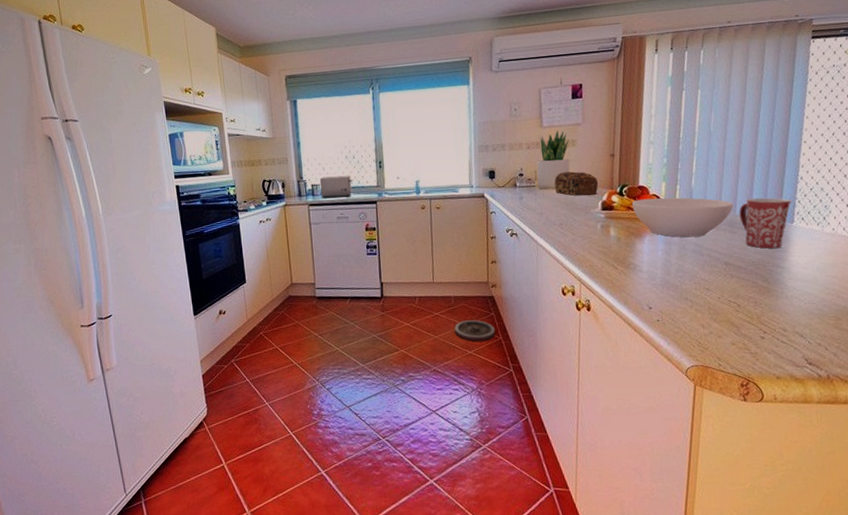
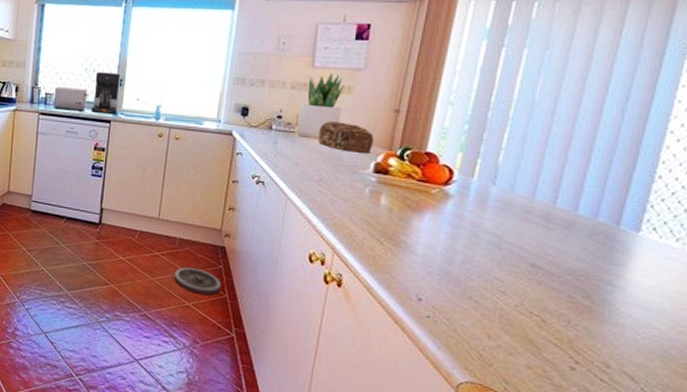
coffee maker: none [356,156,382,196] -> present [91,72,121,115]
bowl: present [631,197,733,238] -> none [413,167,553,227]
mug: present [739,197,793,249] -> none [560,190,642,260]

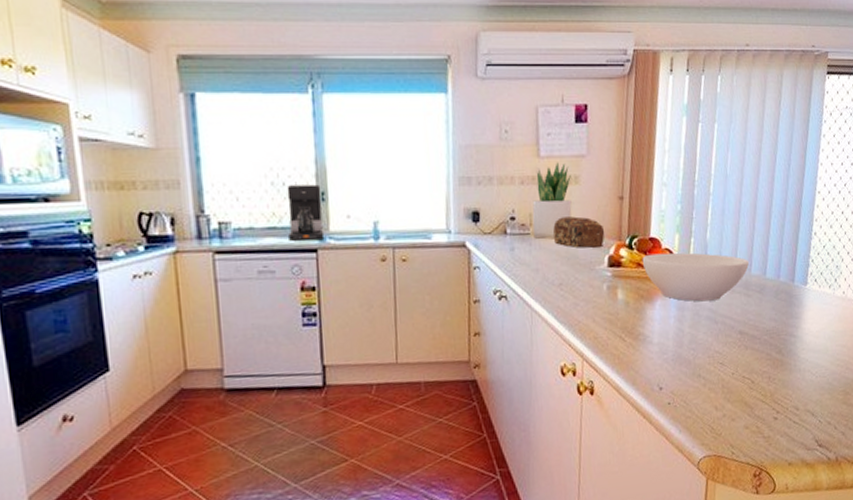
toaster: present [53,86,89,112] -> none [230,209,282,244]
pet bowl: present [174,267,222,295] -> none [425,412,479,442]
bowl: none [413,167,553,227] -> present [642,252,749,302]

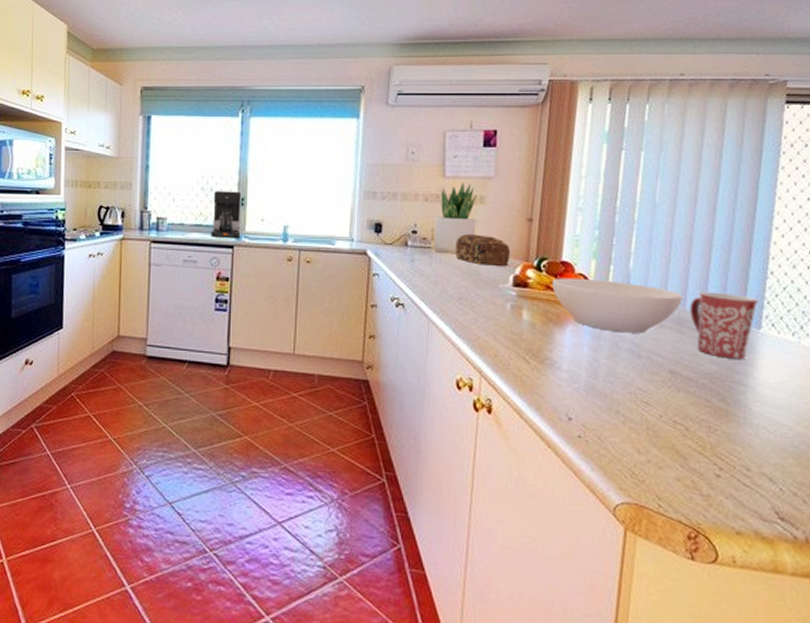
mug: none [754,255,806,315] -> present [689,292,760,359]

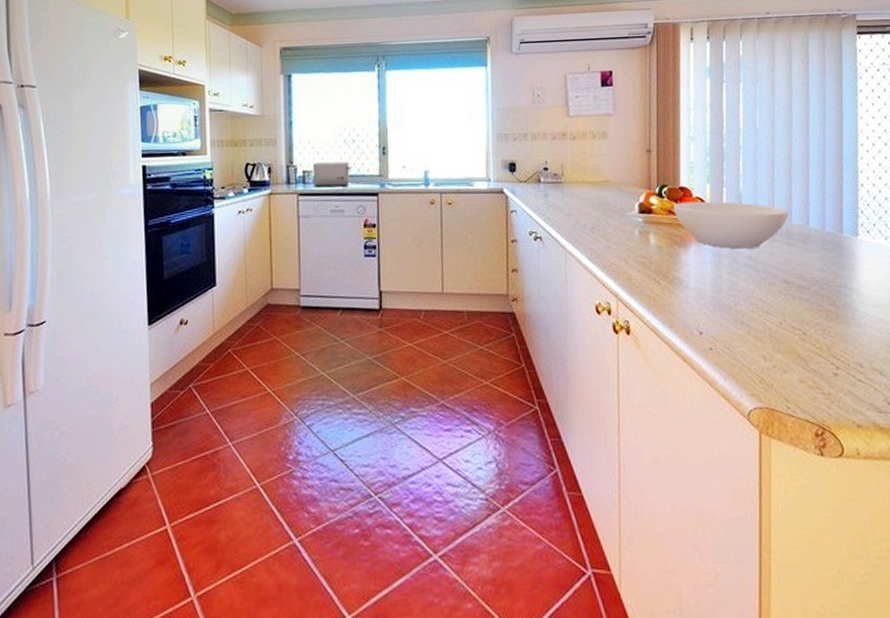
toaster: none [166,208,207,237] -> present [312,161,351,188]
coffee maker: present [211,191,242,239] -> none [356,141,384,186]
planter: present [434,182,477,255] -> none [563,120,601,188]
bread loaf: present [456,234,511,267] -> none [584,167,635,197]
mug: present [689,292,760,359] -> none [795,205,855,265]

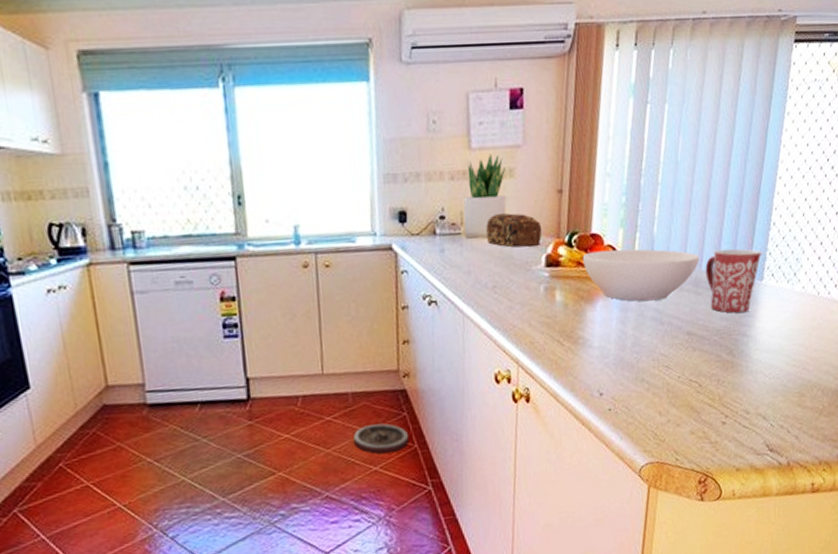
toaster: present [312,161,351,188] -> none [143,216,198,254]
pet bowl: none [467,341,517,369] -> present [354,423,409,454]
planter: none [563,120,601,188] -> present [463,154,507,240]
bread loaf: none [584,167,635,197] -> present [486,213,543,248]
mug: none [795,205,855,265] -> present [705,248,763,313]

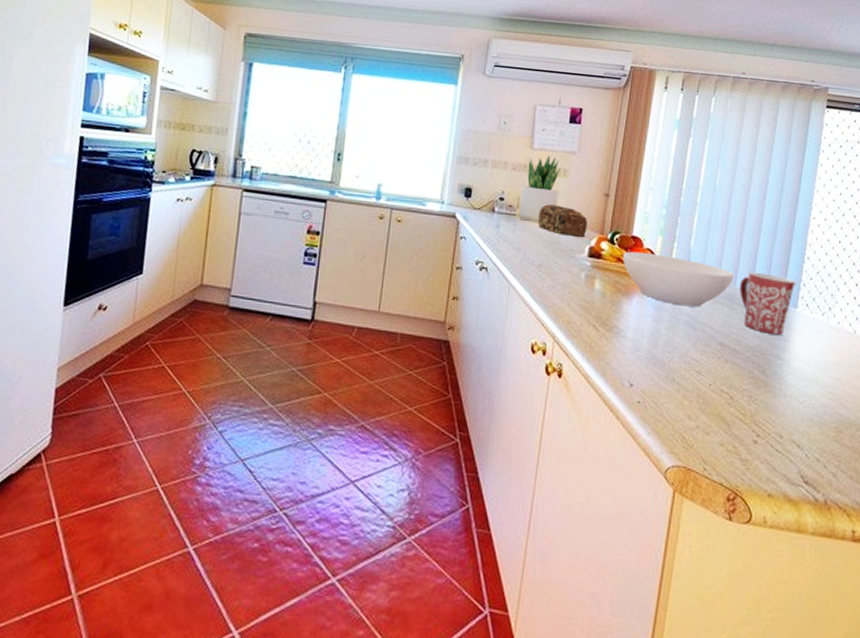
pet bowl: present [354,423,409,454] -> none [395,366,446,397]

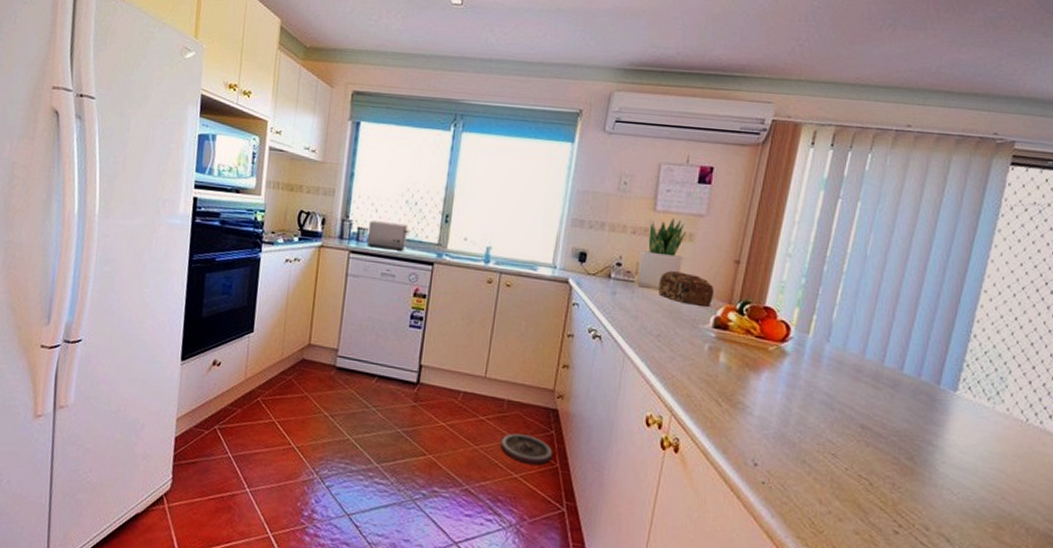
toaster: none [260,158,303,189] -> present [366,219,409,251]
pet bowl: none [395,366,446,397] -> present [501,433,553,465]
bowl: present [622,251,734,307] -> none [752,323,882,386]
mug: present [739,271,797,335] -> none [888,349,959,420]

